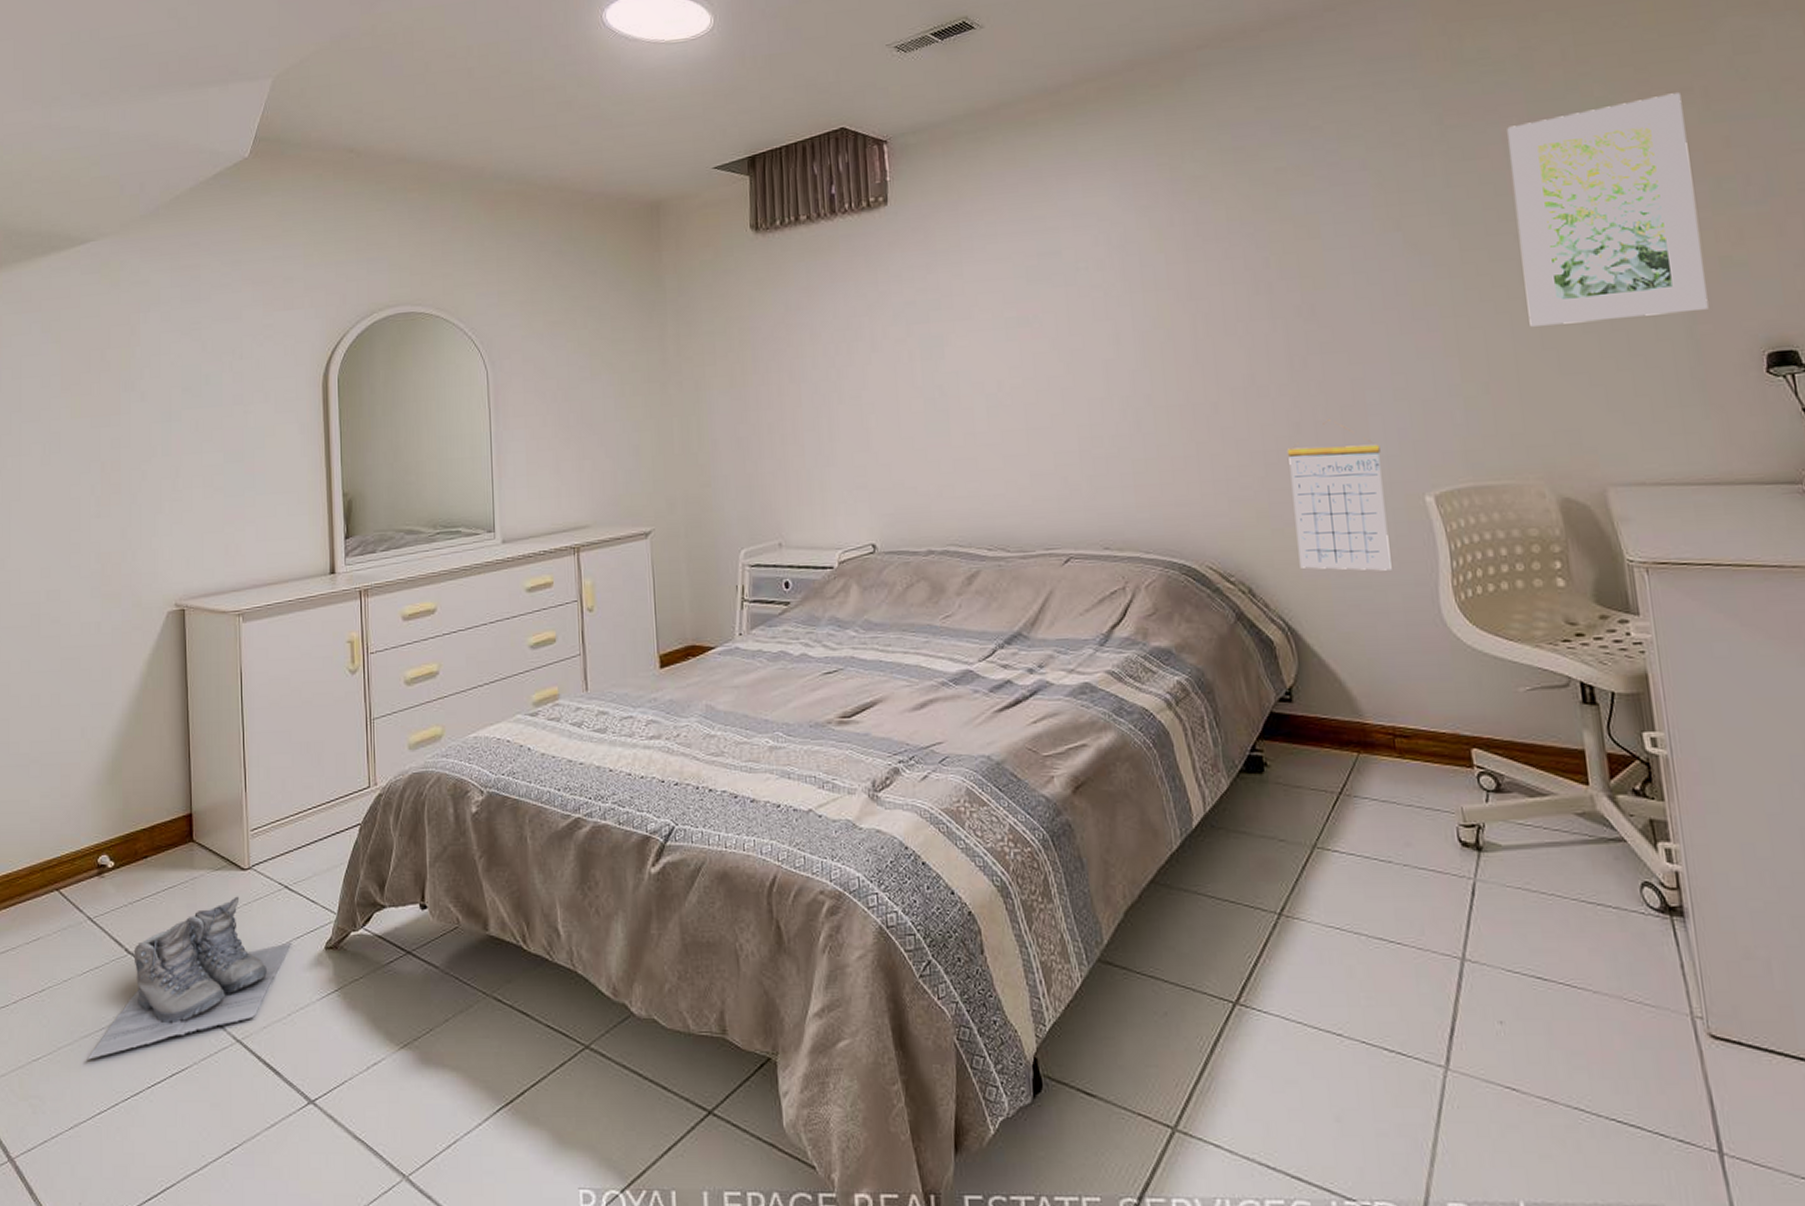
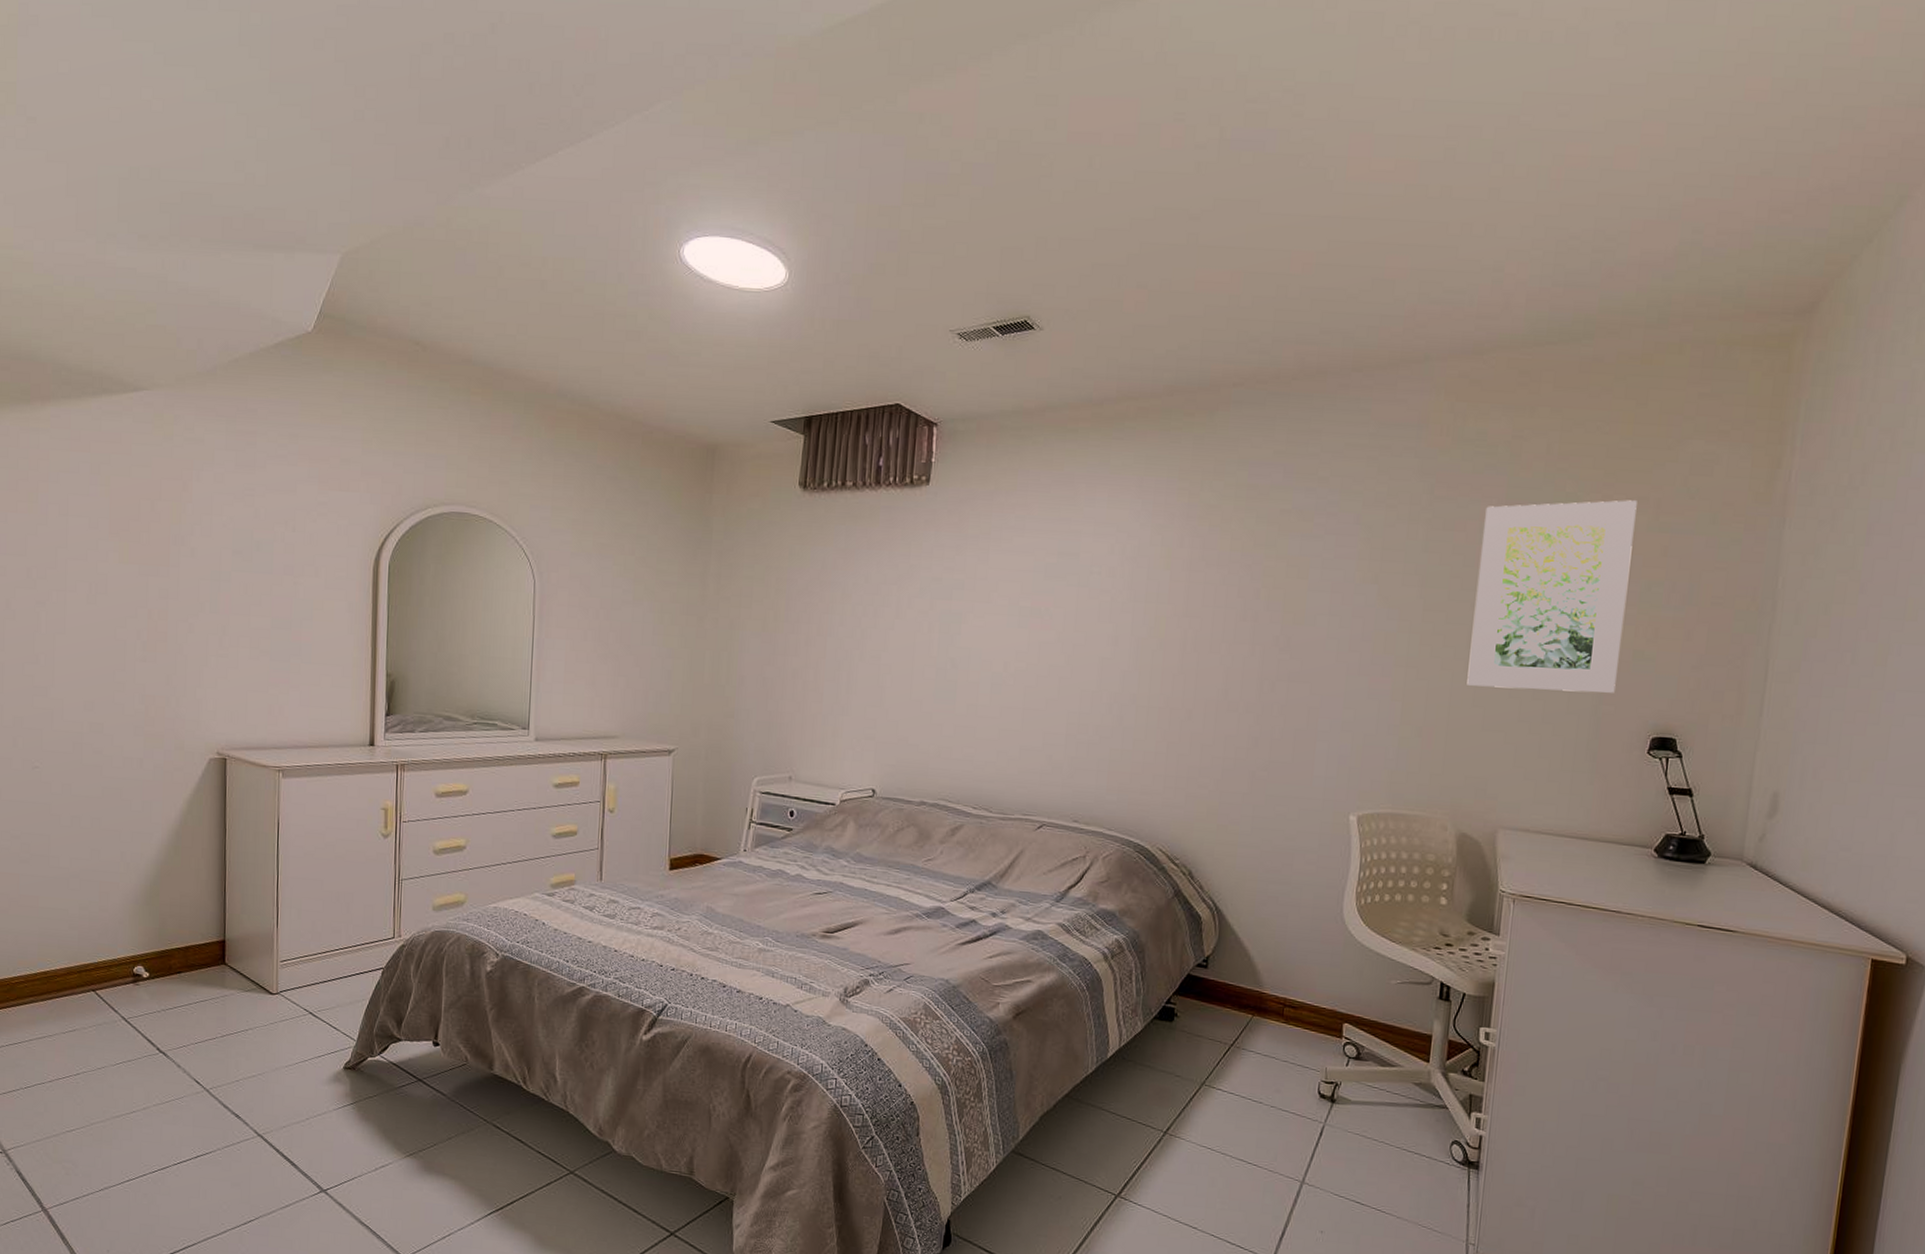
boots: present [86,896,291,1060] -> none [117,1015,312,1137]
calendar: present [1287,419,1392,571] -> none [1235,739,1321,872]

